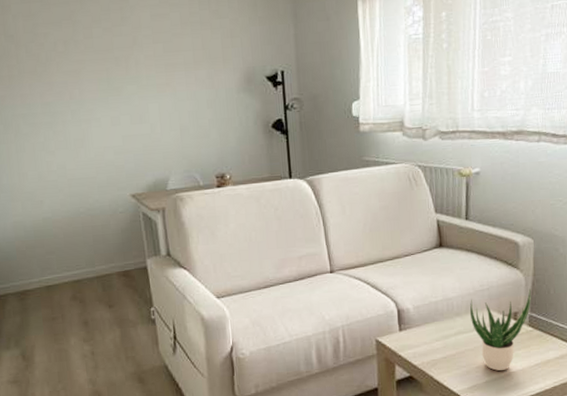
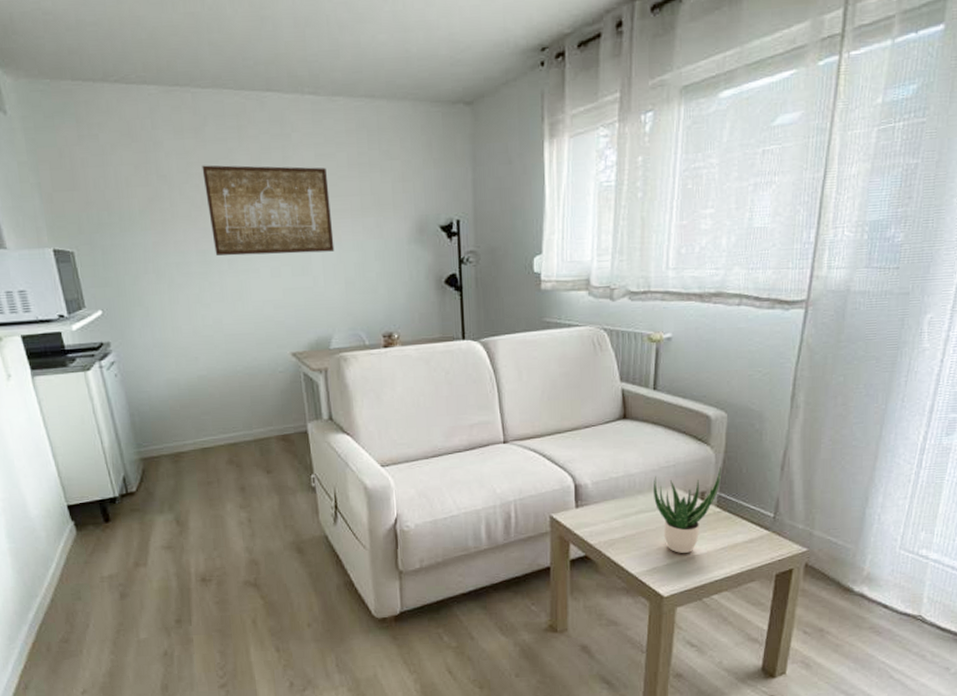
wall art: none [46,25,170,107] -> present [202,165,335,256]

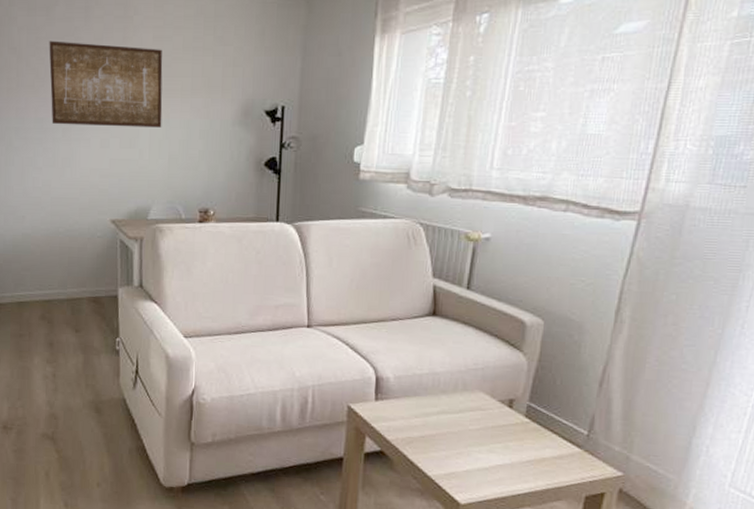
potted plant: present [653,466,721,553] -> none [457,375,533,461]

